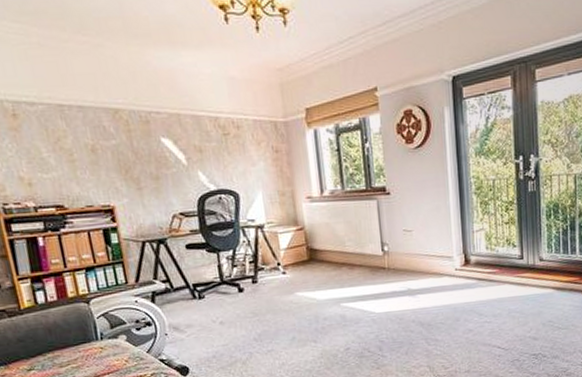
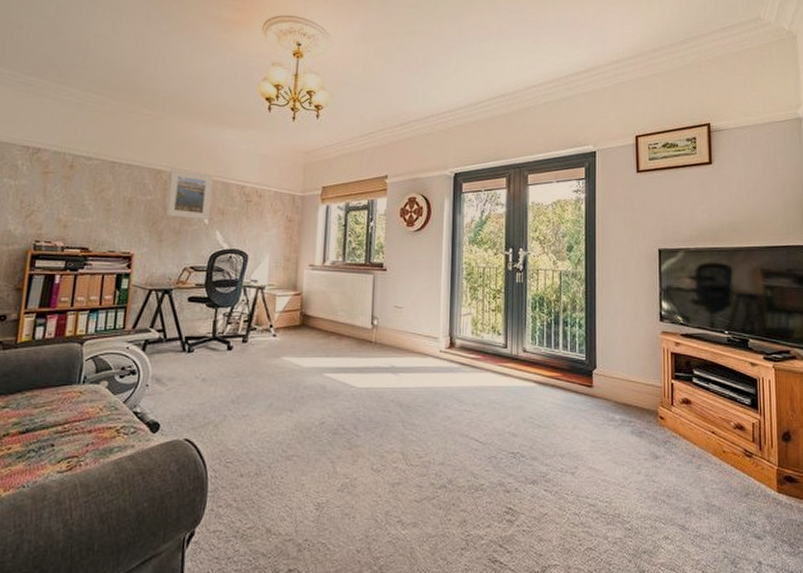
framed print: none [129,105,187,162] -> present [166,169,214,221]

